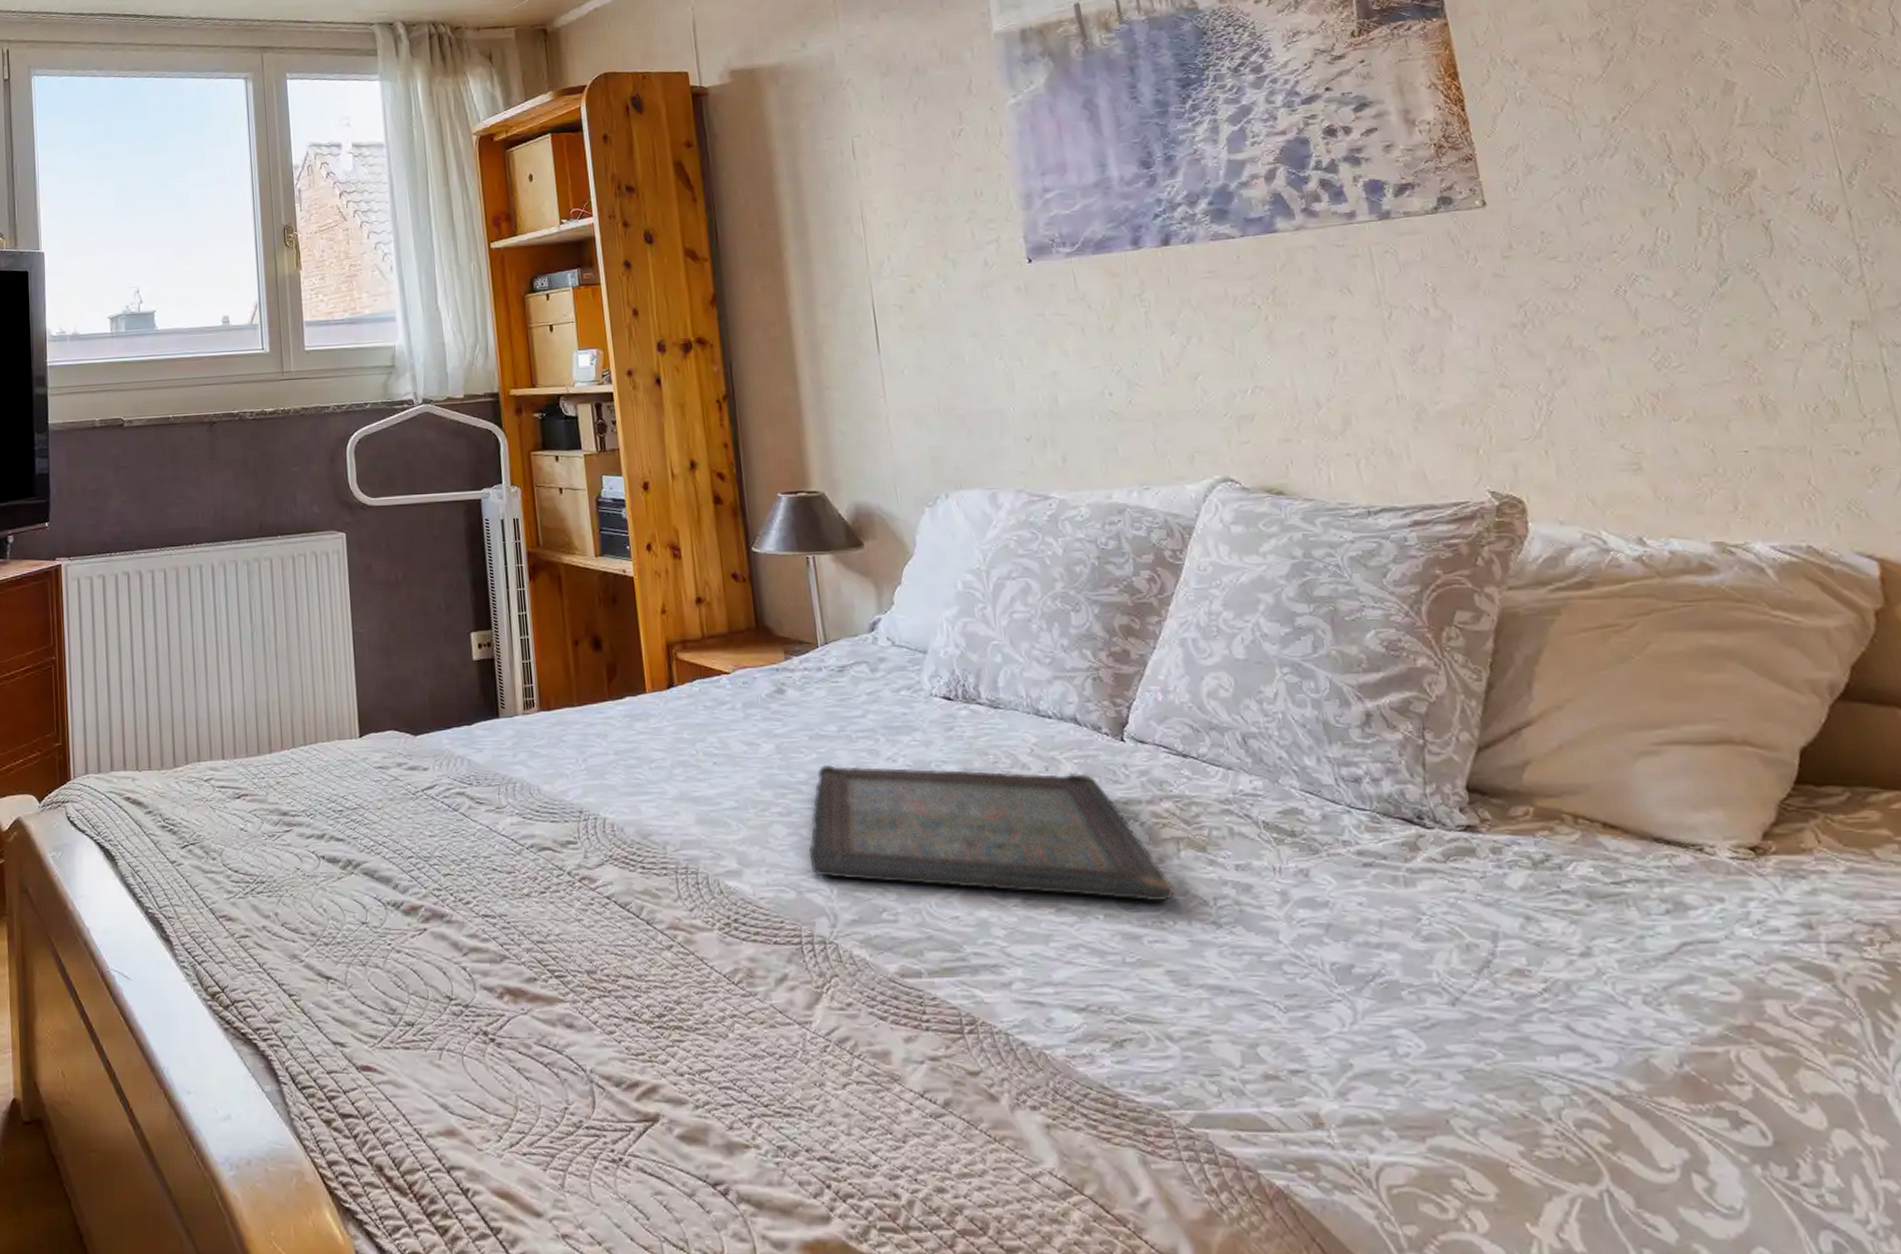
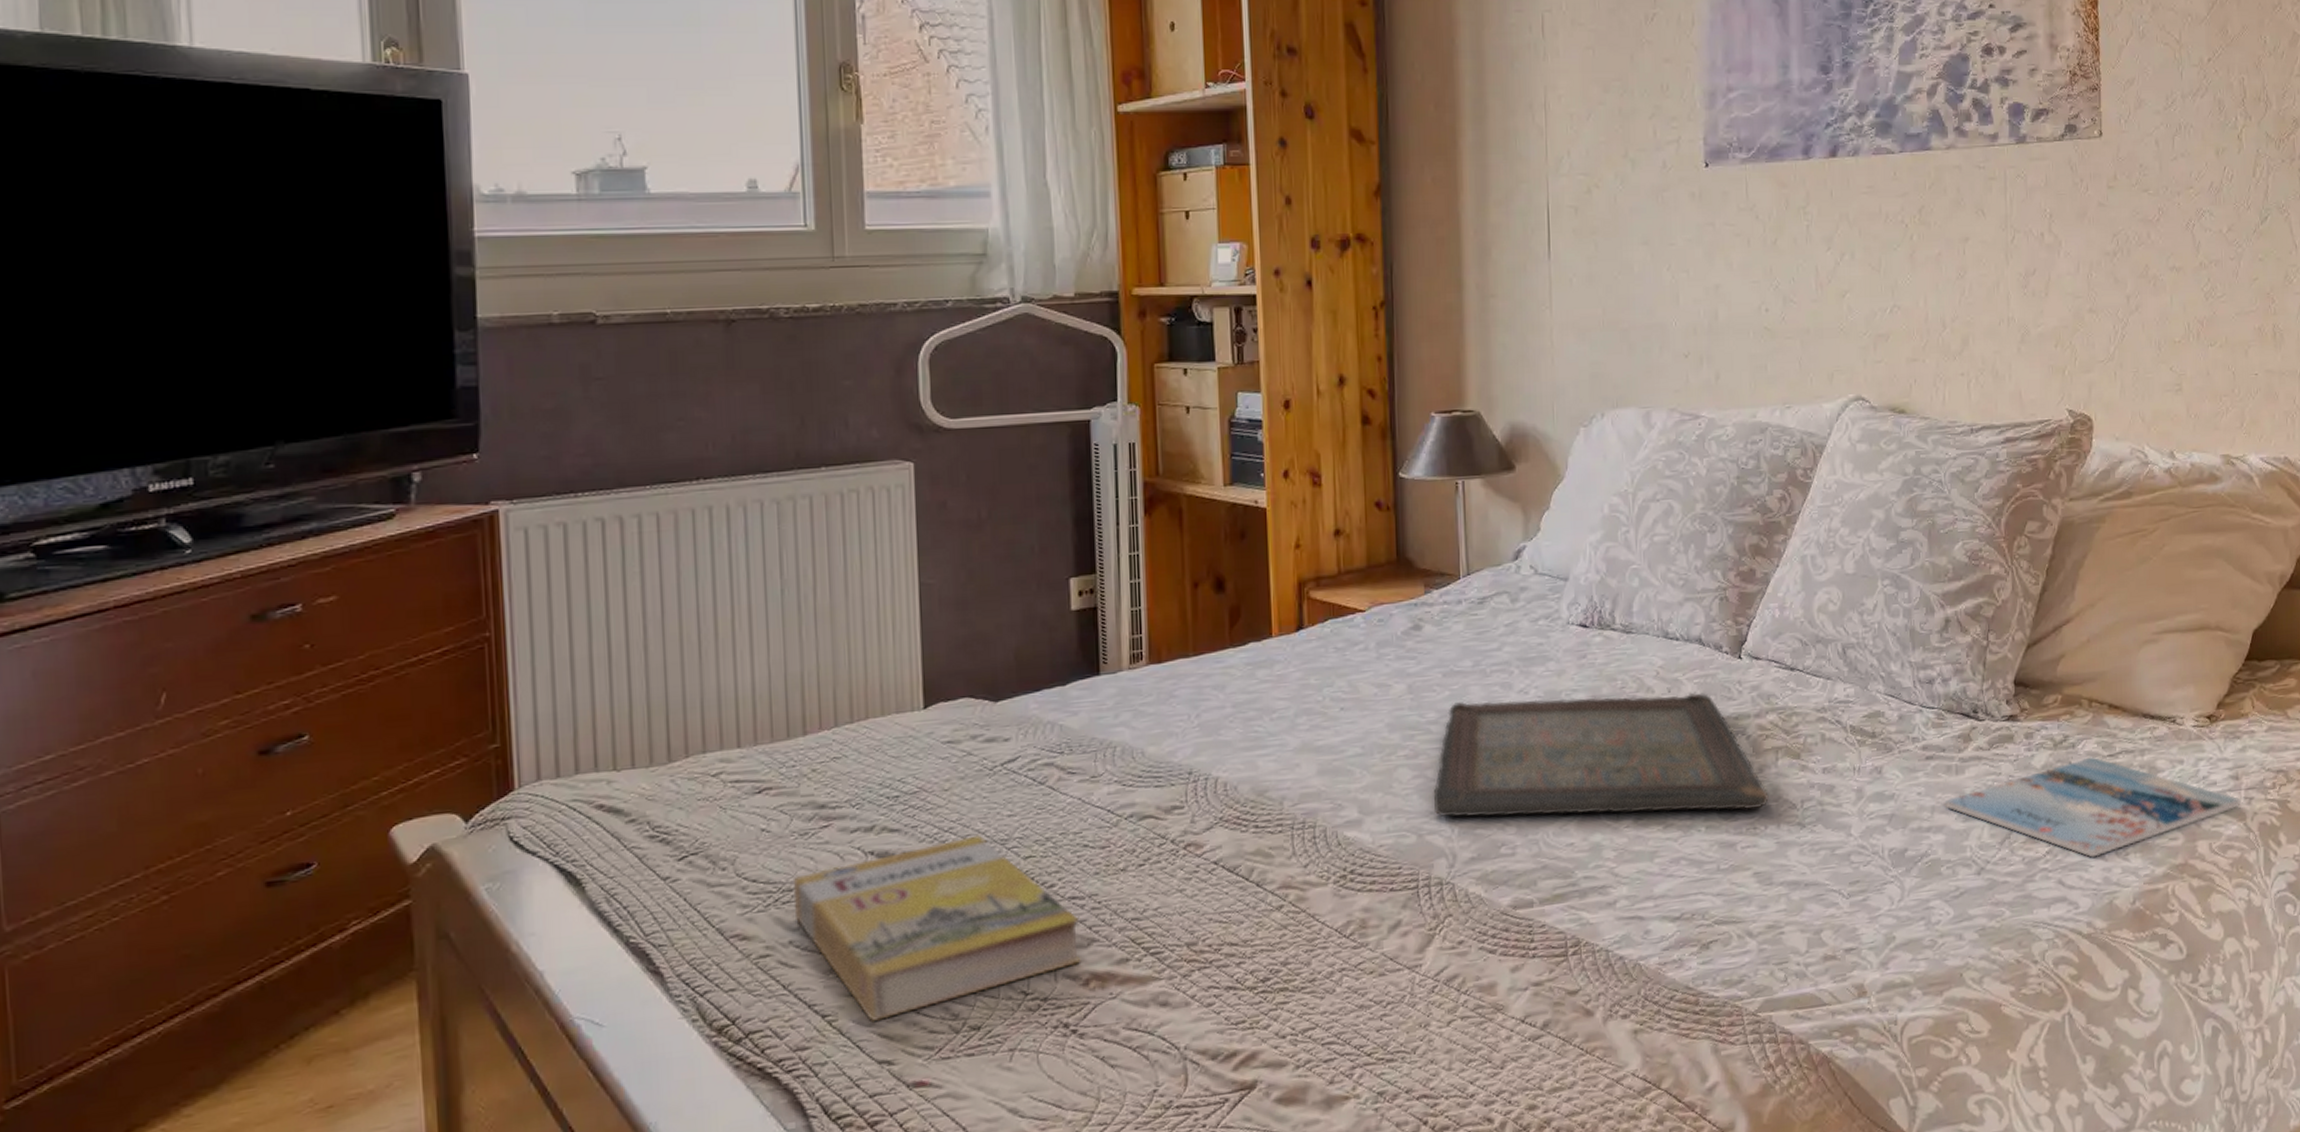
book: none [265,851,496,1007] -> present [794,835,1081,1023]
magazine: none [1395,882,1823,1003] -> present [1944,757,2241,858]

